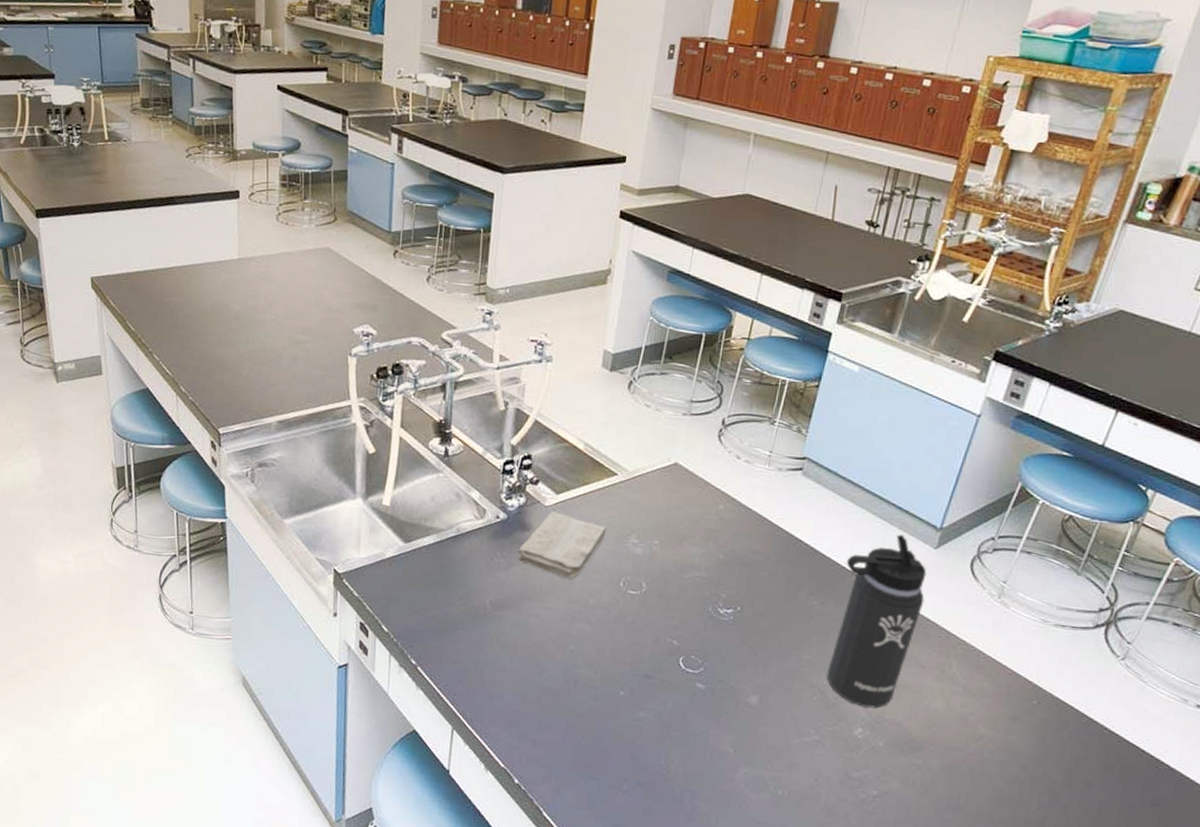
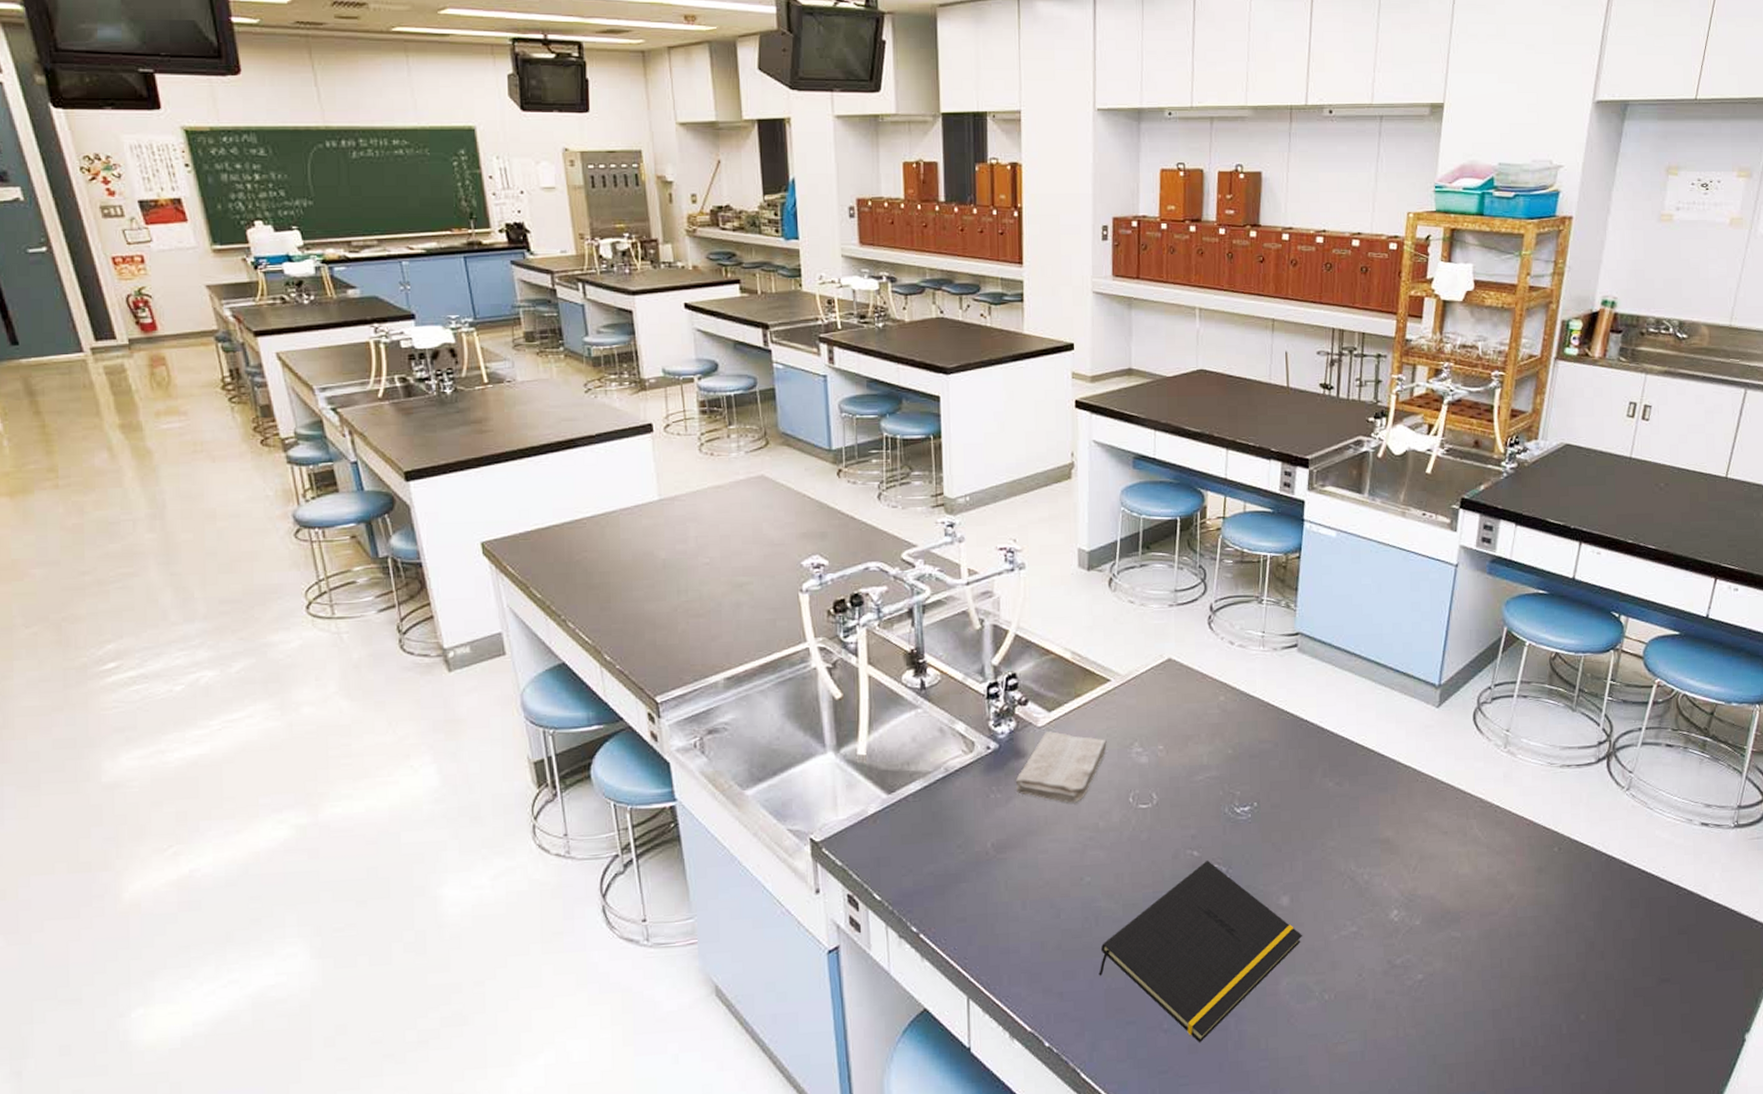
notepad: none [570,651,766,809] -> present [1099,861,1303,1043]
thermos bottle: present [826,534,927,708] -> none [1353,698,1436,887]

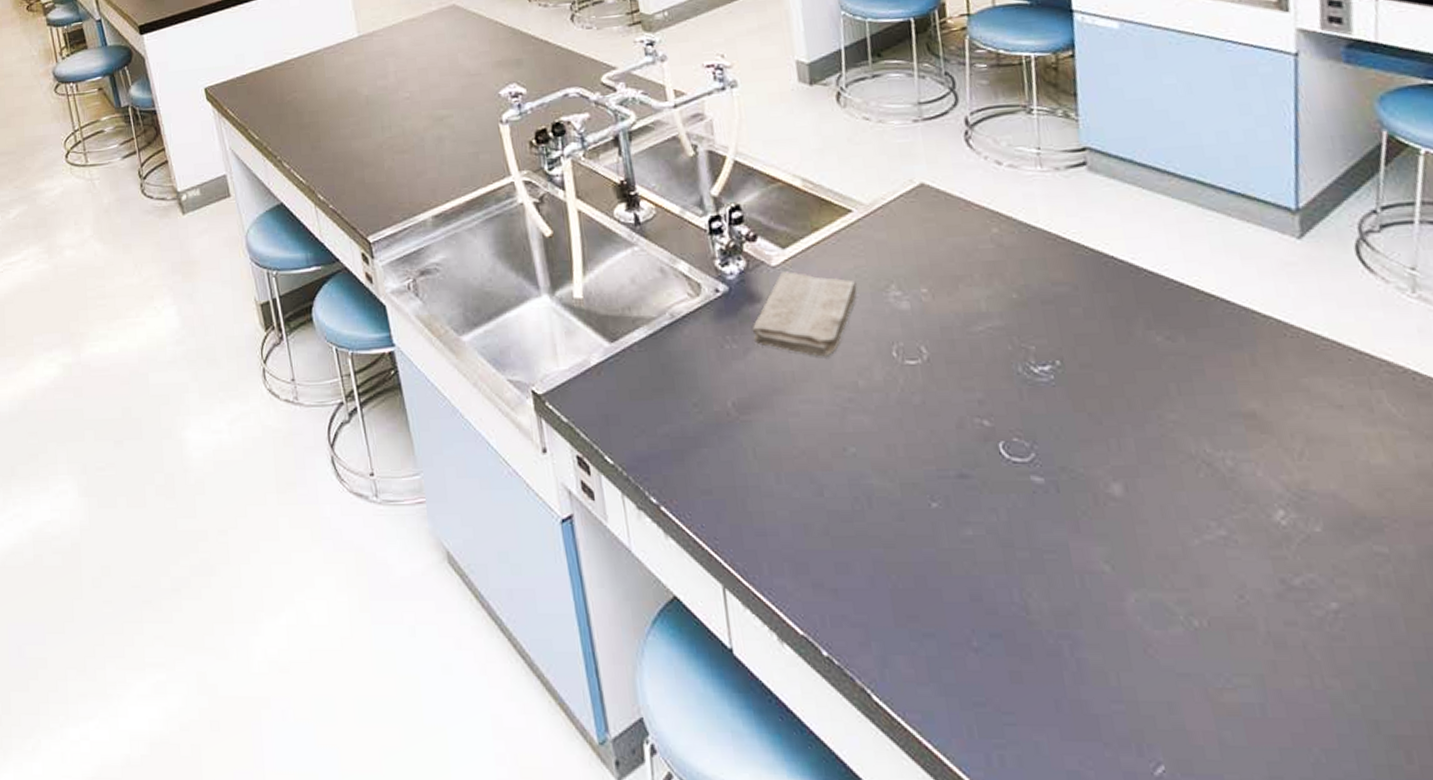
notepad: present [1099,861,1303,1043] -> none [878,433,1150,671]

